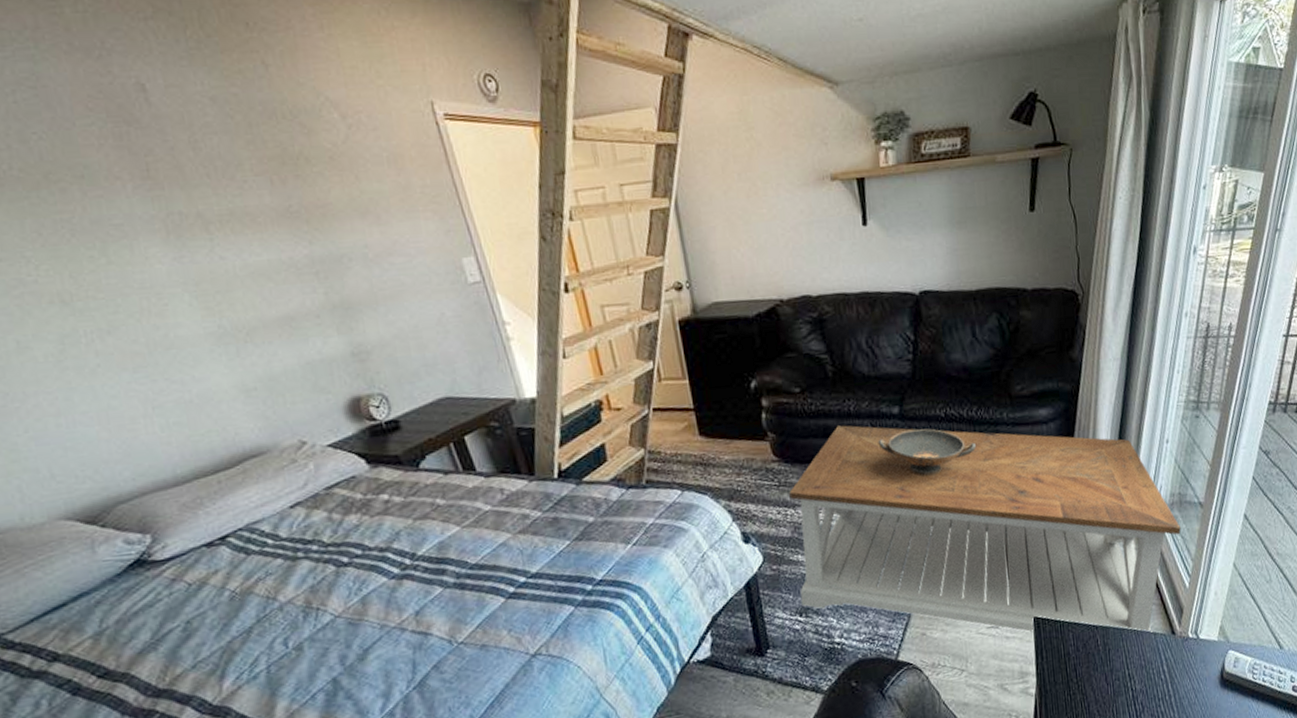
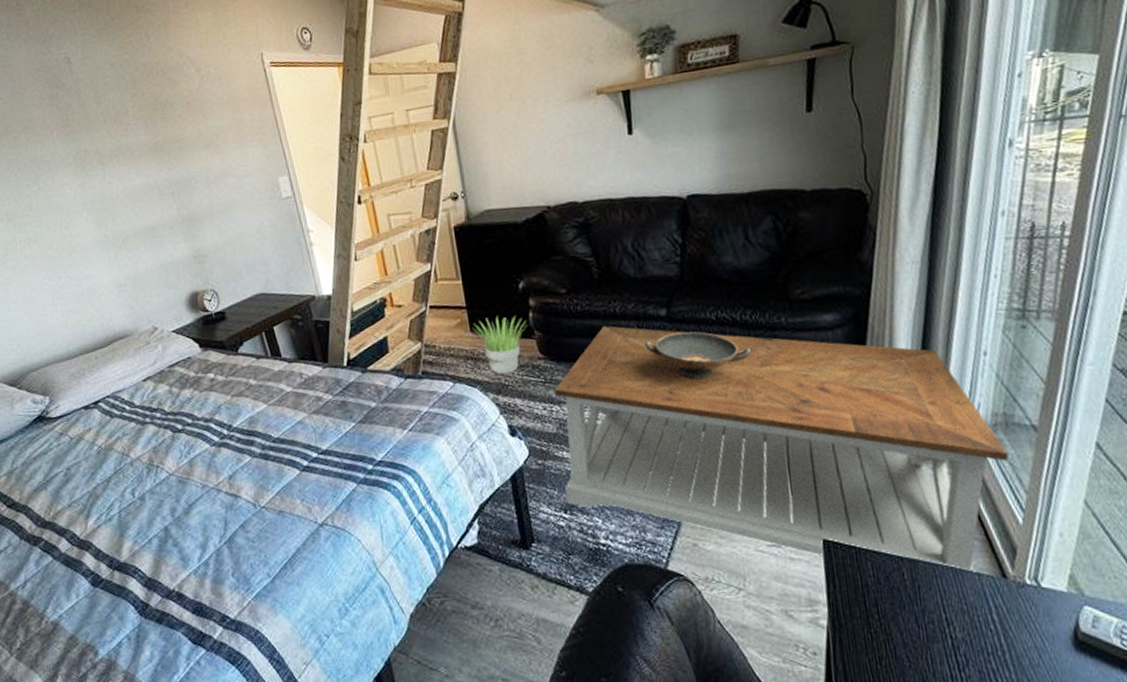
potted plant: none [702,418,759,480] -> present [473,316,526,374]

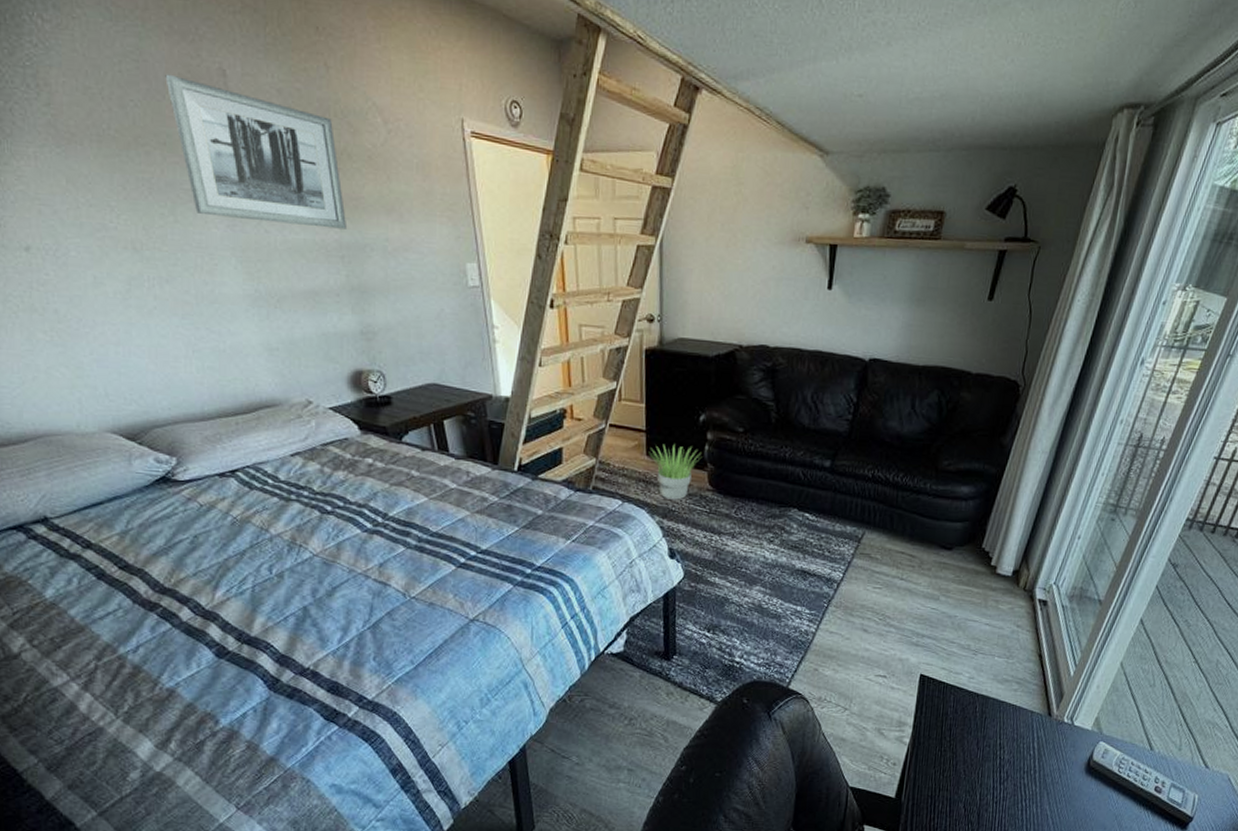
wall art: none [25,71,175,180] -> present [165,74,348,230]
coffee table: present [555,326,1009,572] -> none [711,468,1076,710]
decorative bowl: present [644,332,751,380] -> none [805,484,896,529]

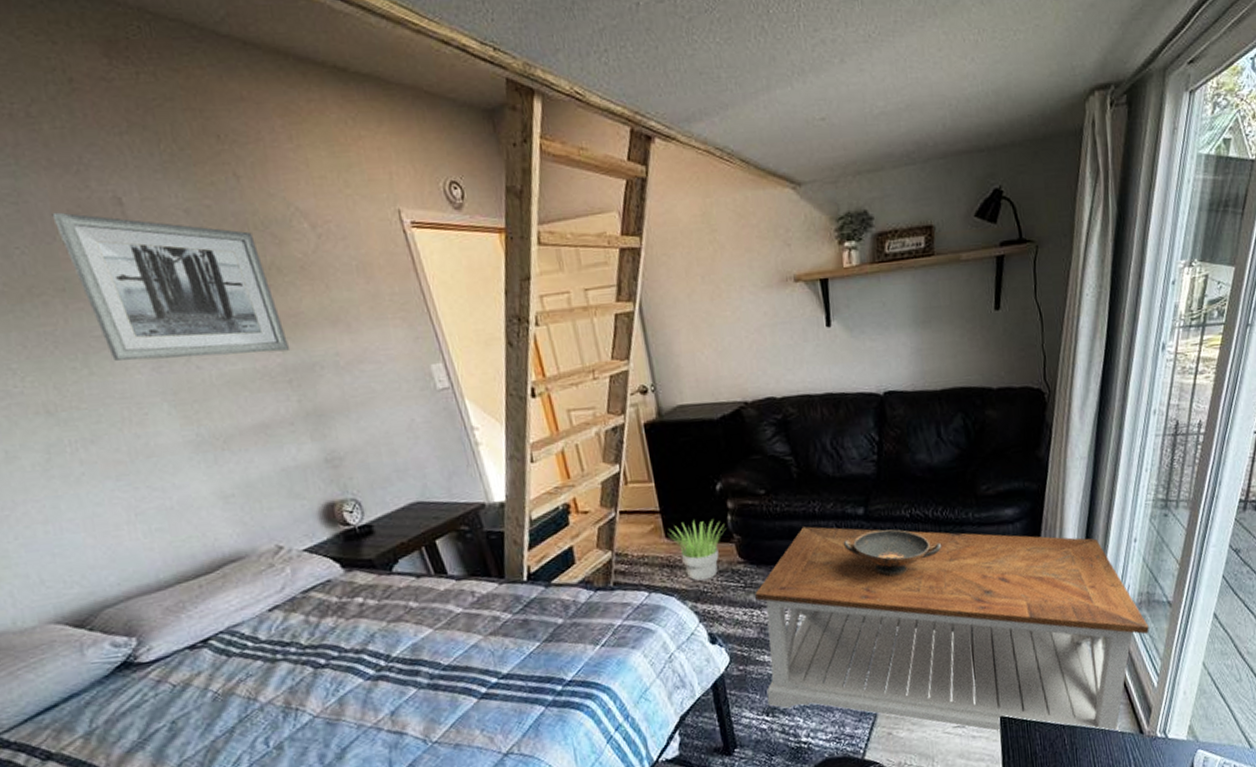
coffee table: none [711,468,1076,710] -> present [755,526,1149,732]
decorative bowl: none [805,484,896,529] -> present [843,529,941,577]

